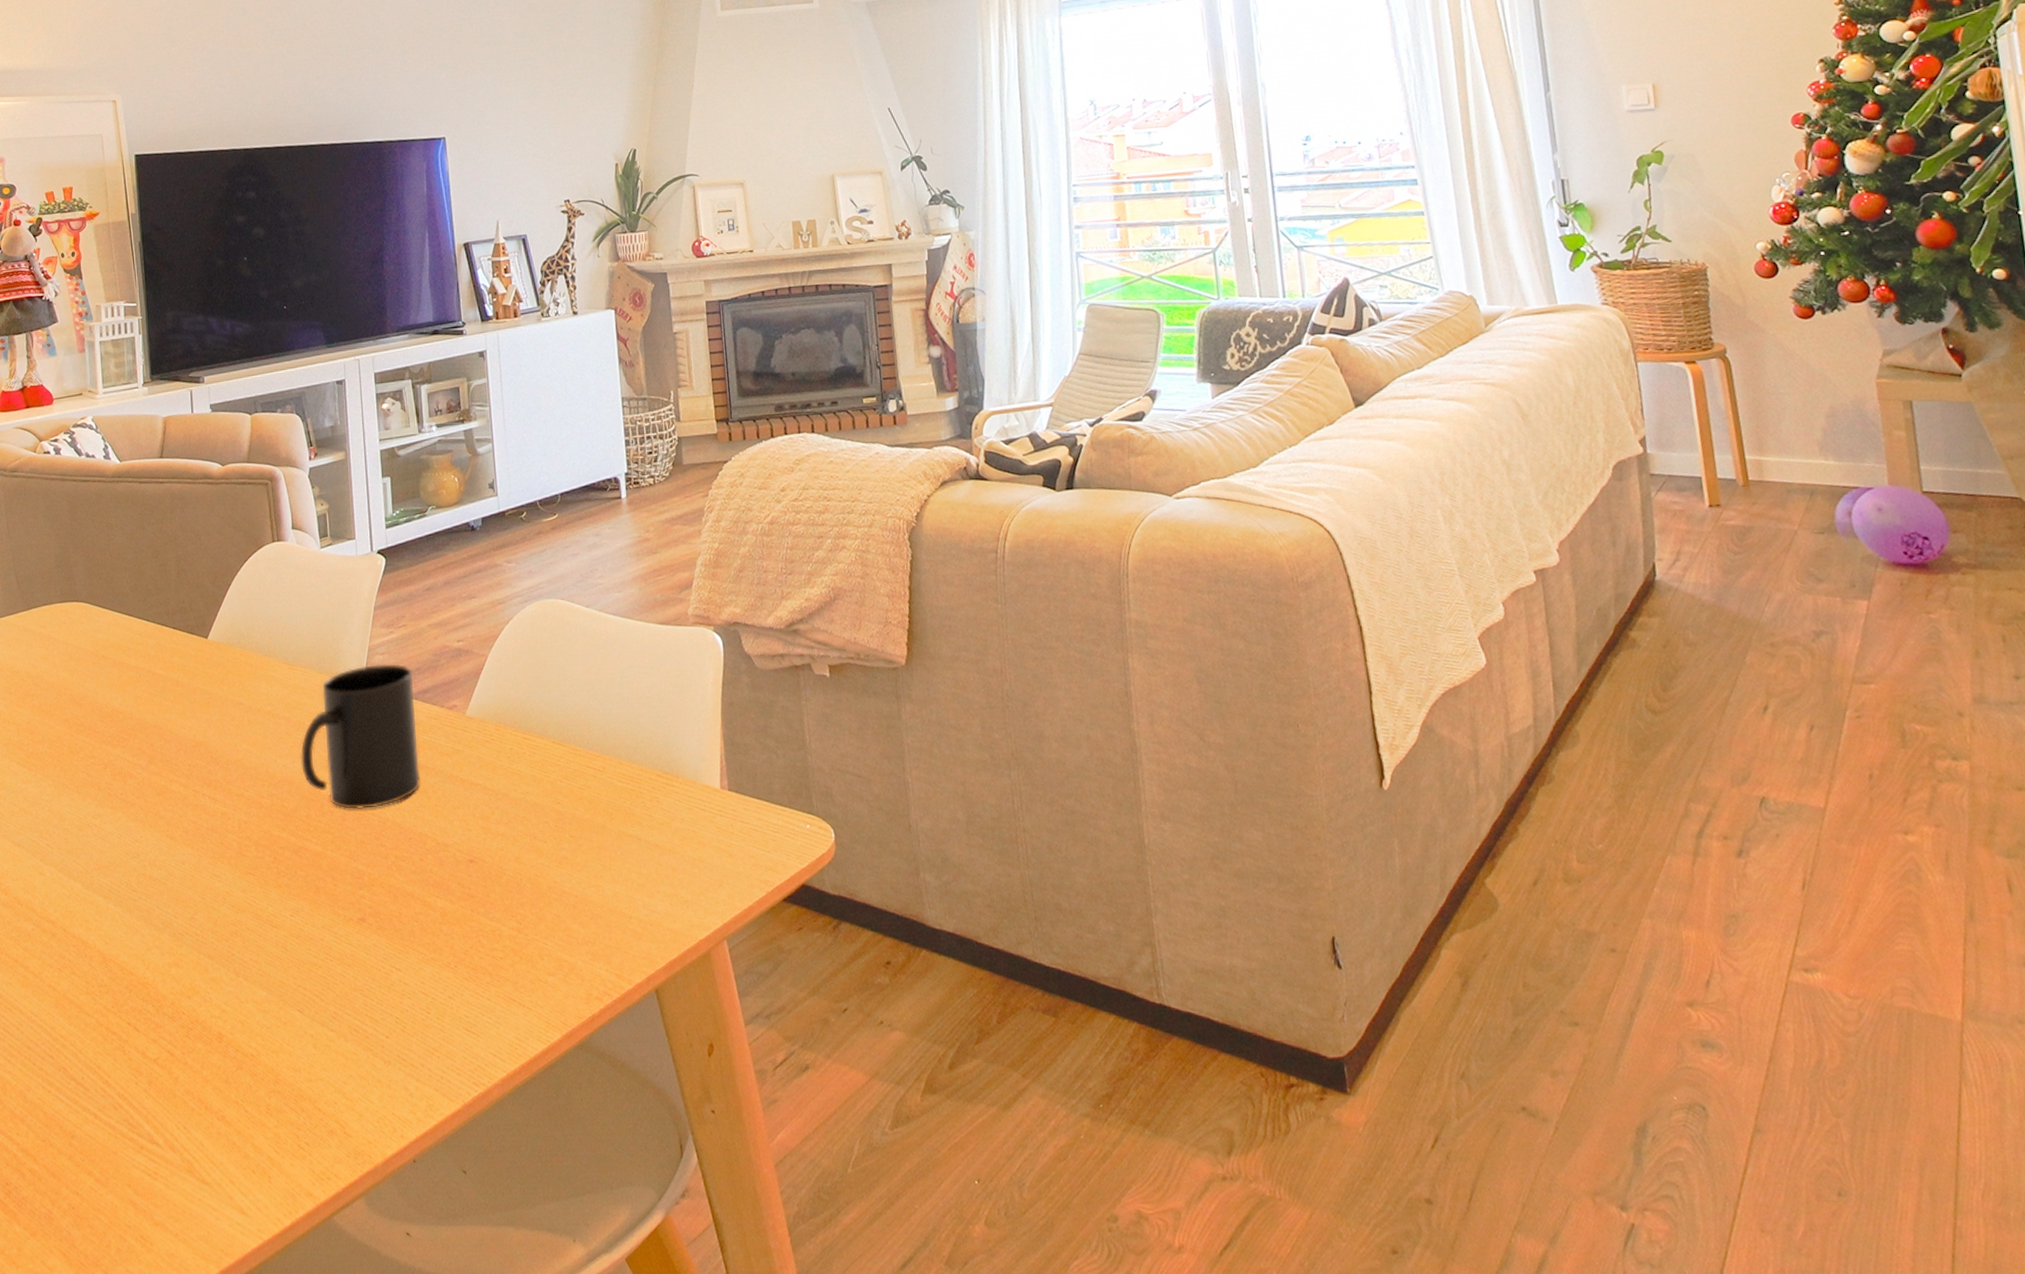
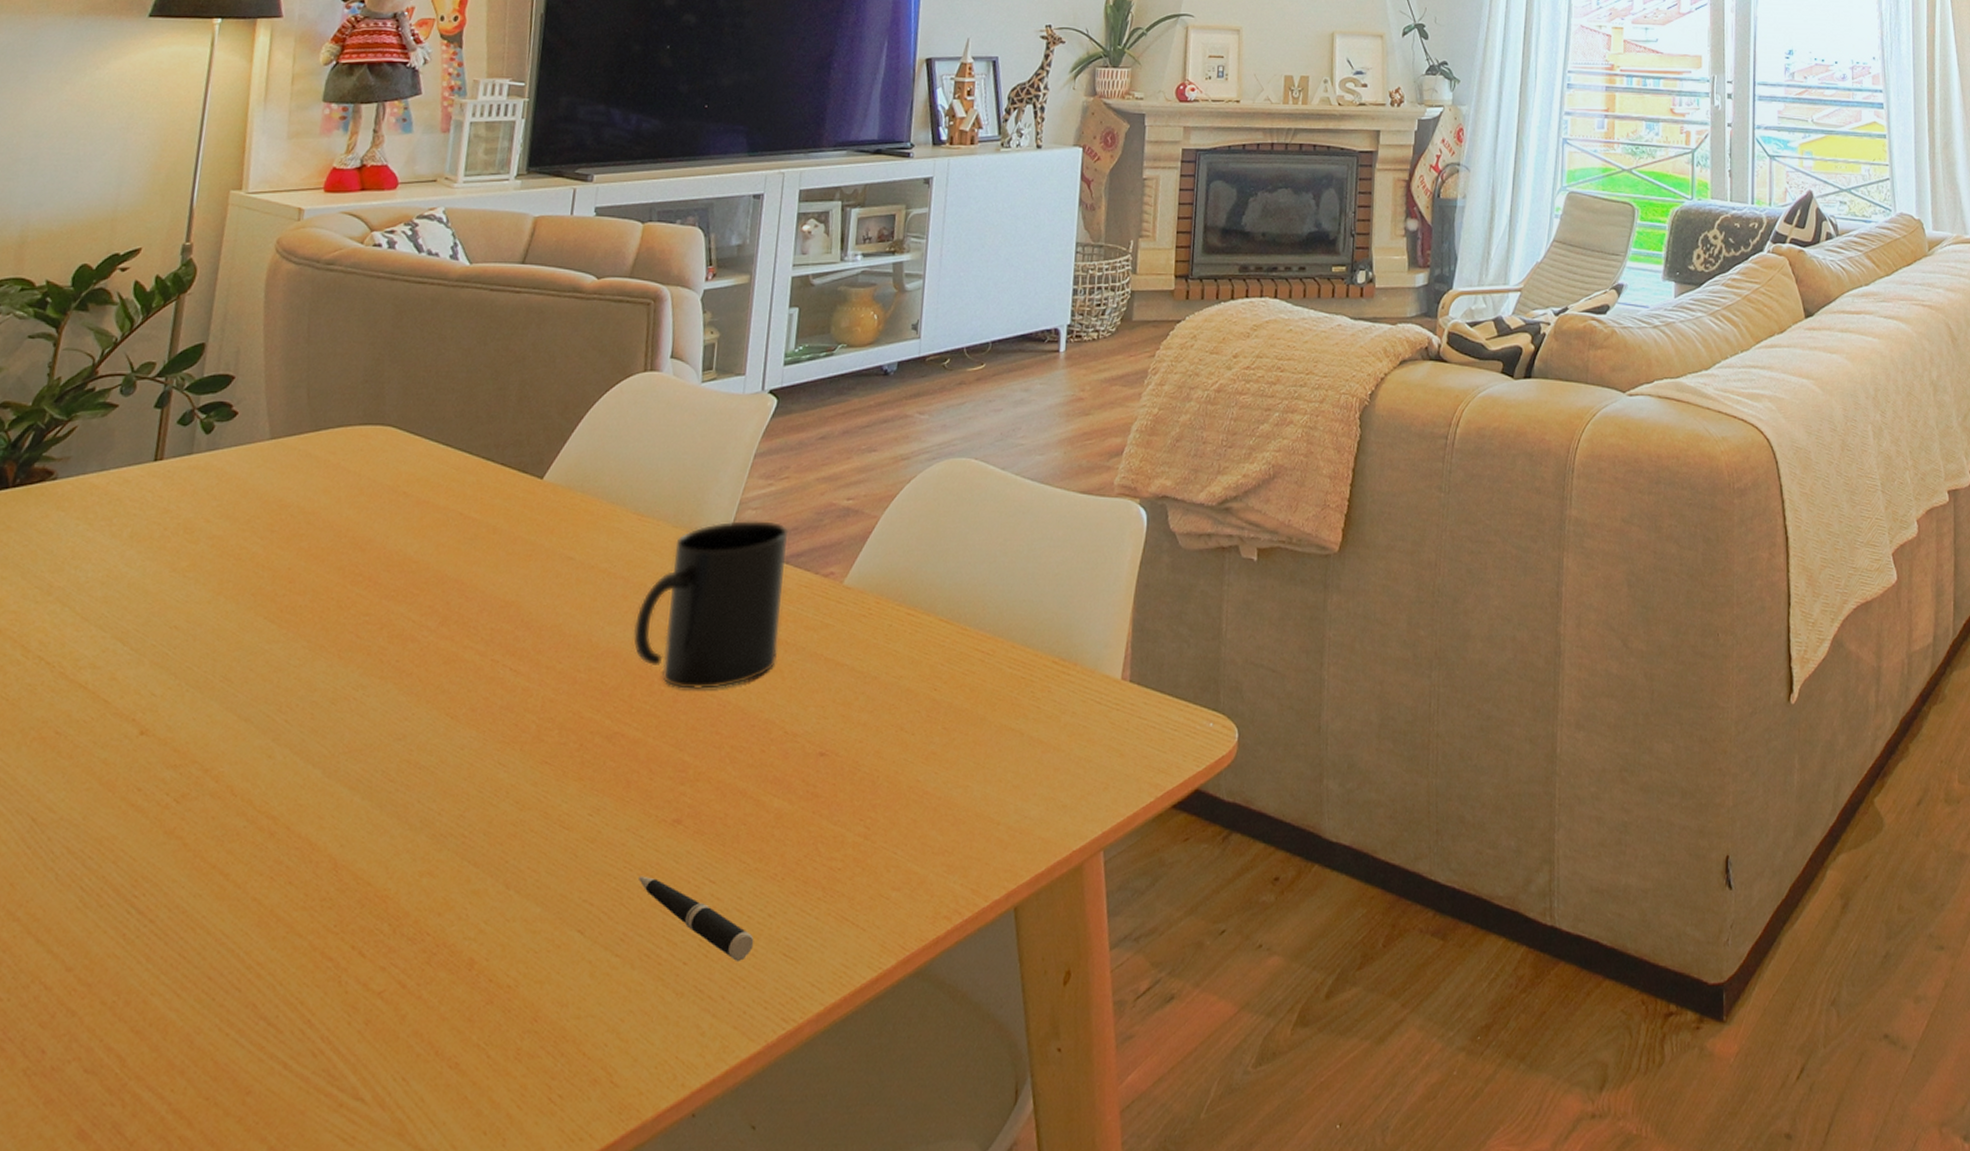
pen: none [339,965,441,1036] -> present [639,876,754,963]

